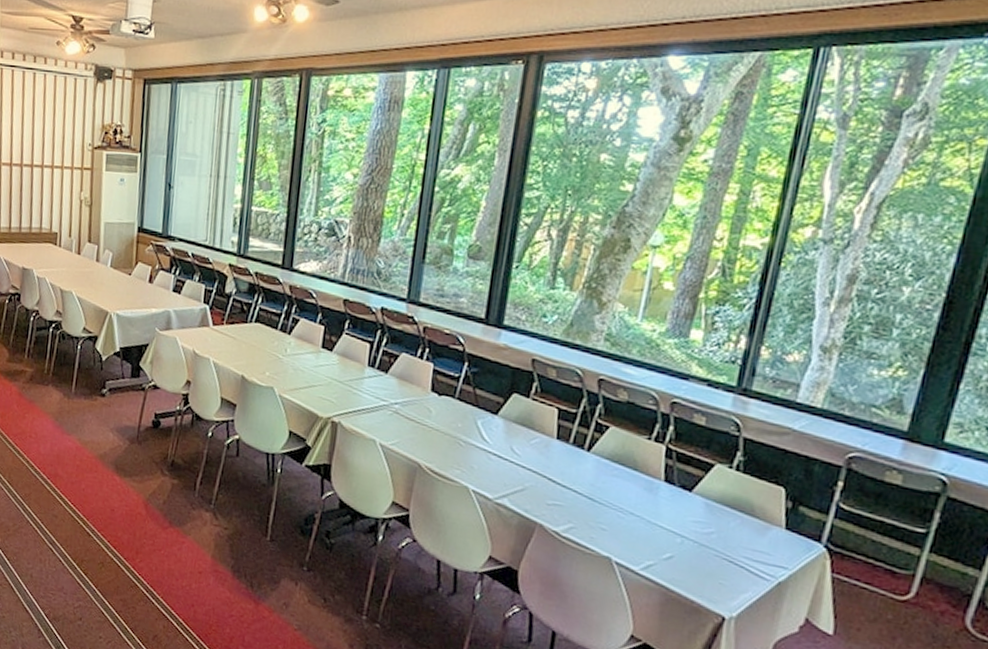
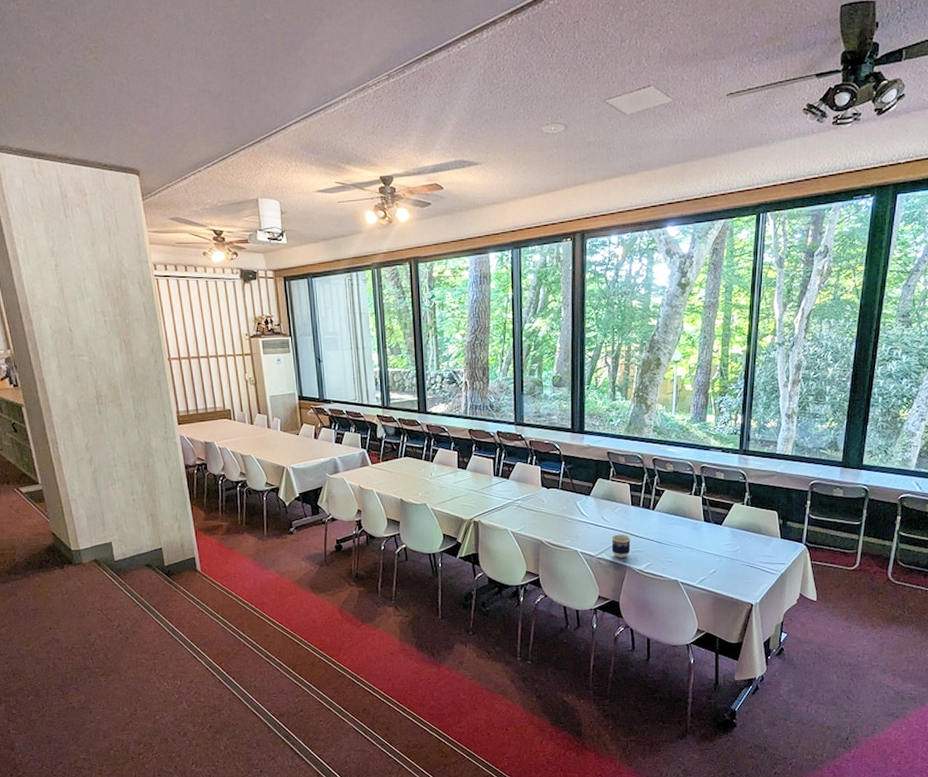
cup: none [517,475,549,511] -> present [611,534,631,558]

